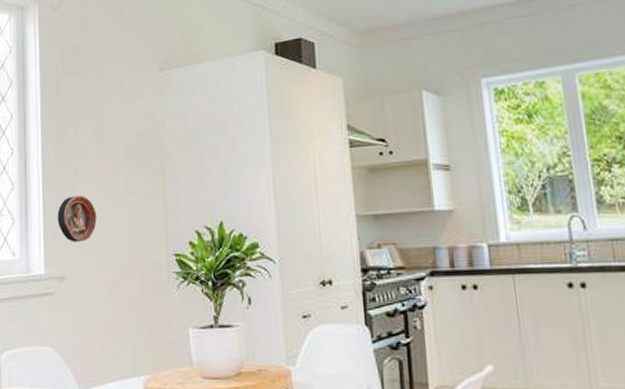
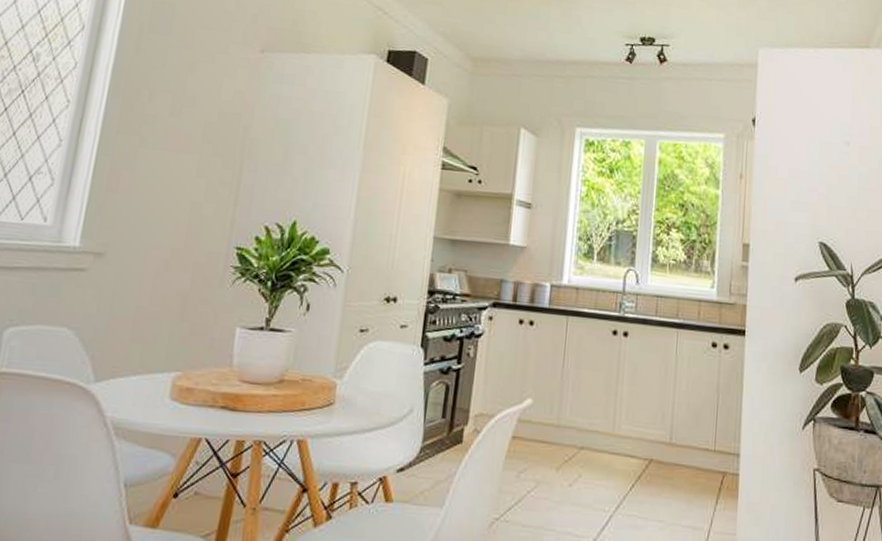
relief medallion: present [57,195,97,242] -> none [107,166,156,218]

